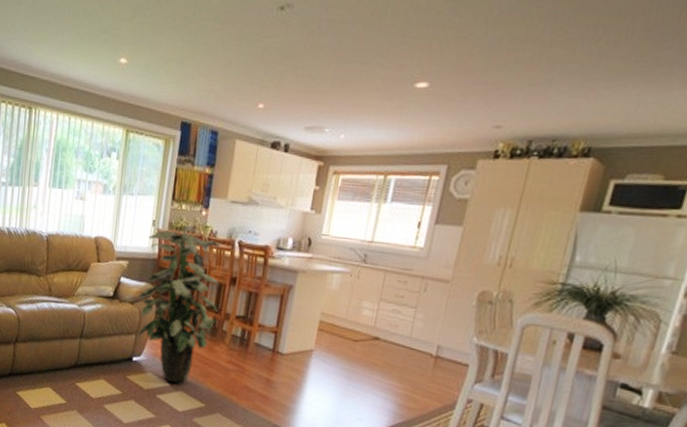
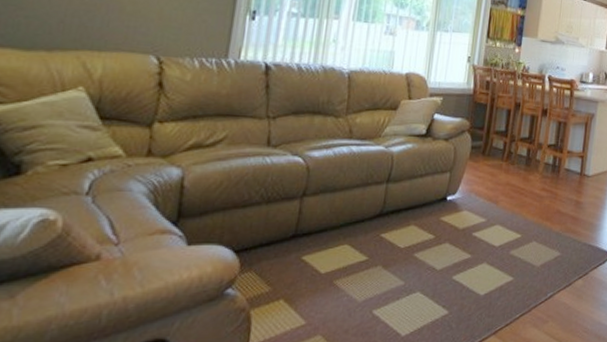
indoor plant: present [138,225,221,383] -> none [453,62,533,218]

